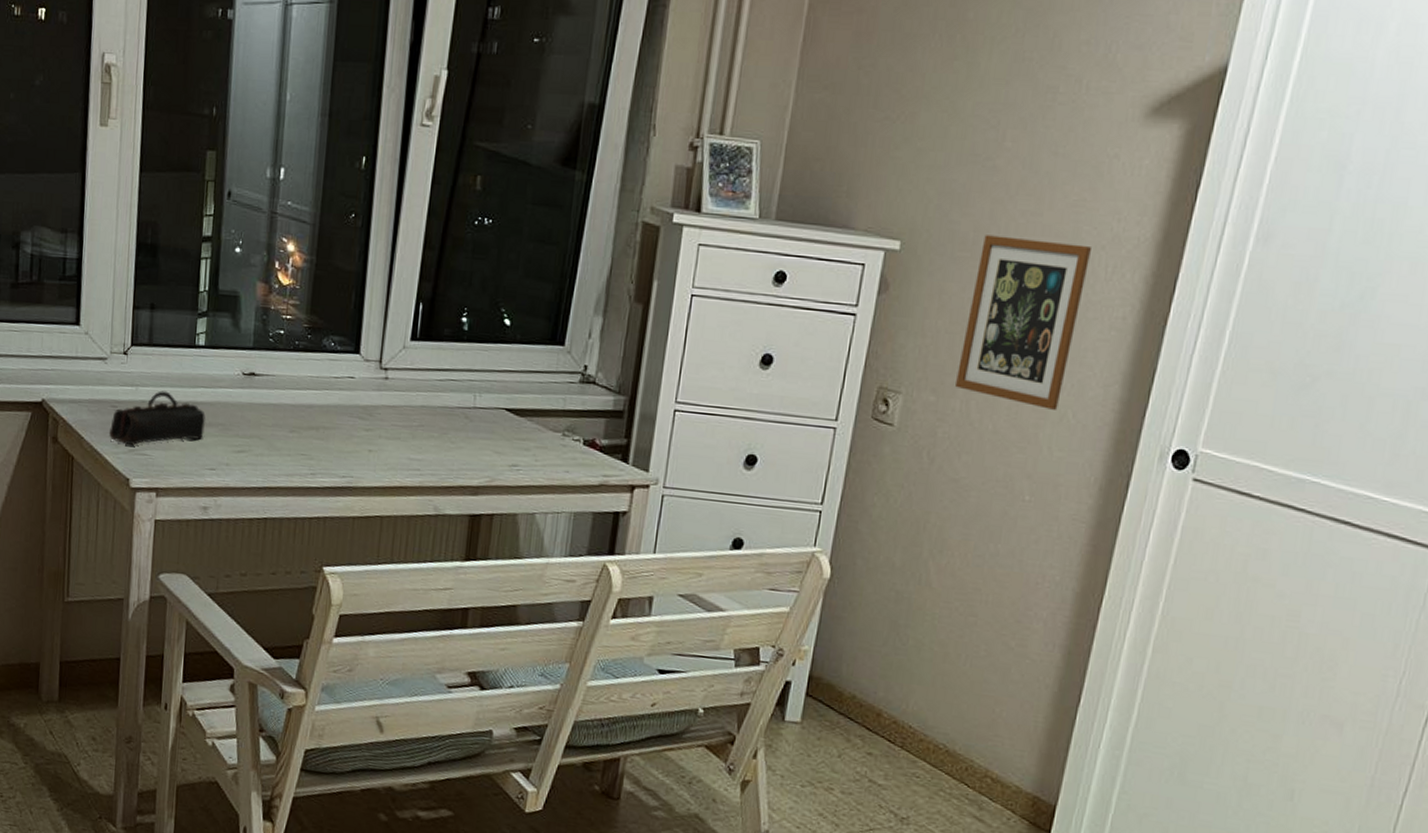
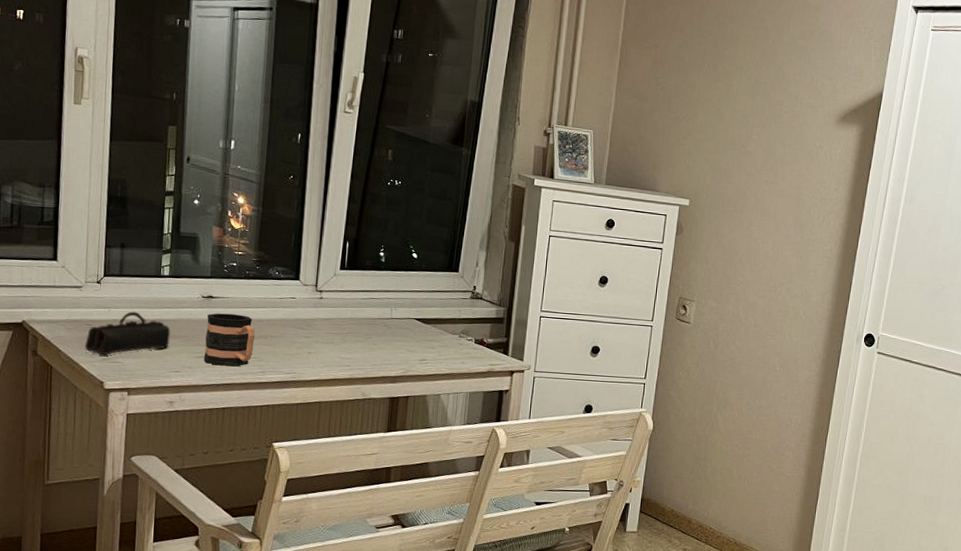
mug: none [243,395,305,466] -> present [203,313,256,367]
picture frame: present [955,235,1091,410] -> none [729,196,809,310]

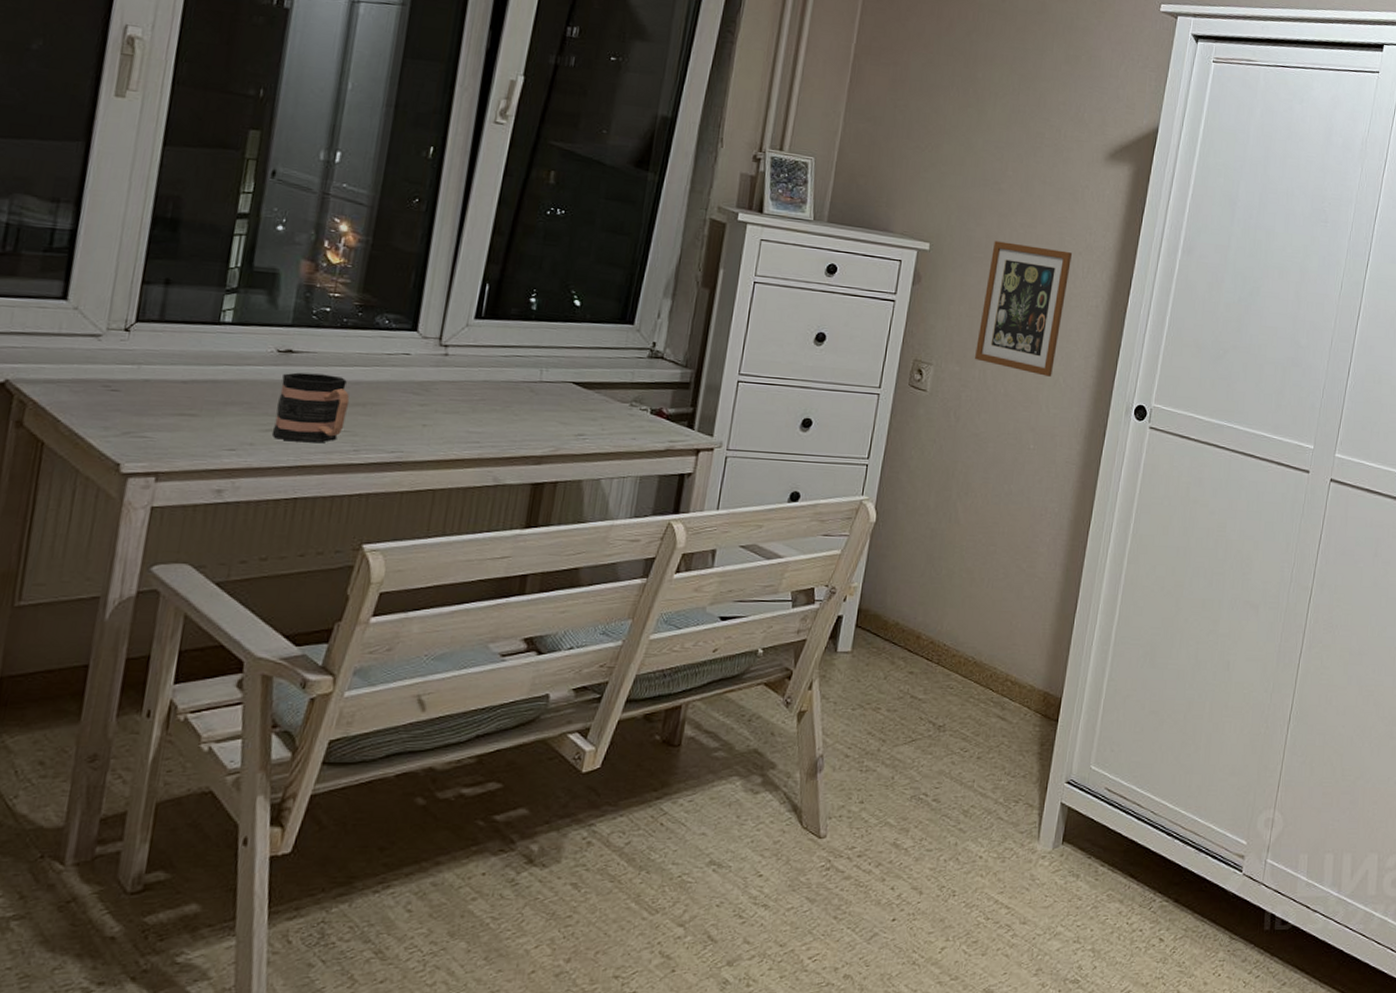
pencil case: present [85,311,170,355] -> none [97,369,227,427]
picture frame: none [729,196,809,310] -> present [975,241,1072,377]

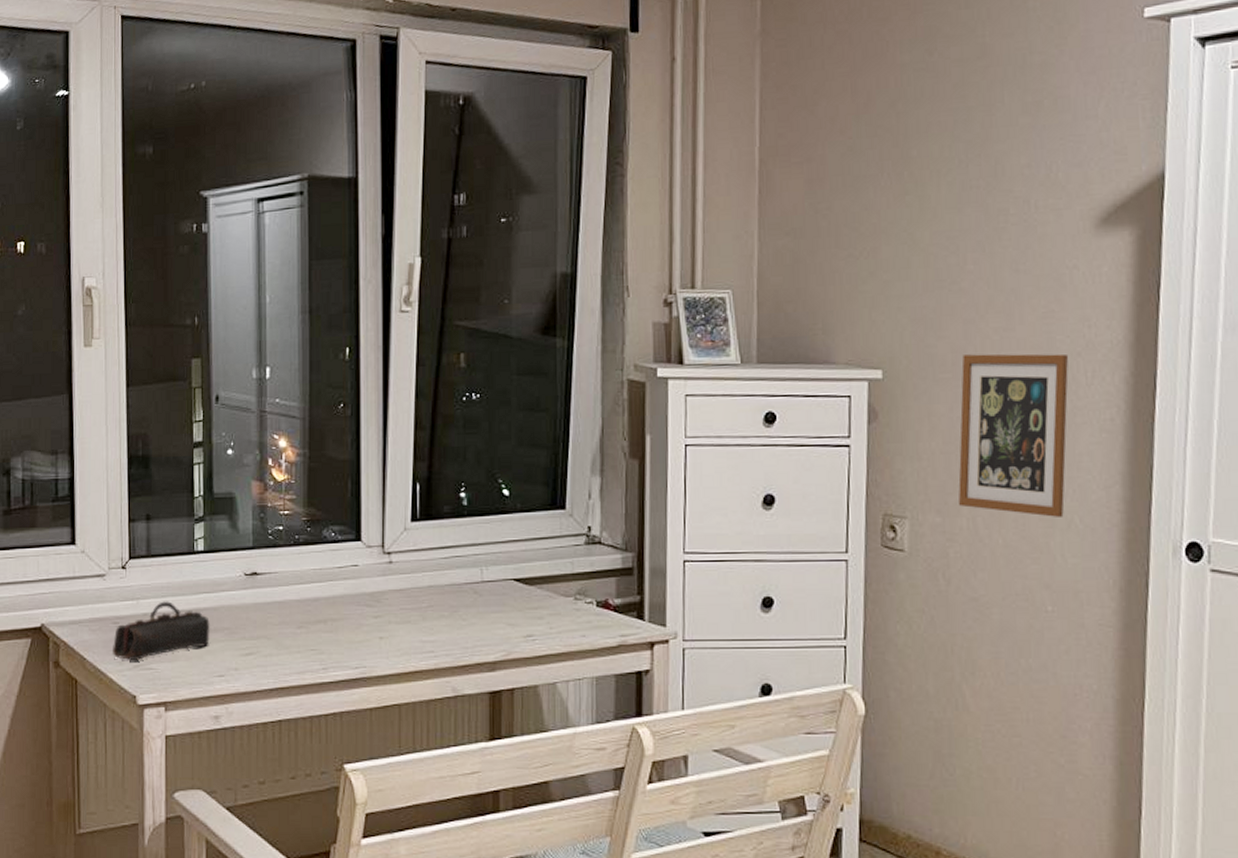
pencil case: none [97,369,227,427] -> present [113,601,210,660]
mug: present [271,372,350,443] -> none [251,594,312,664]

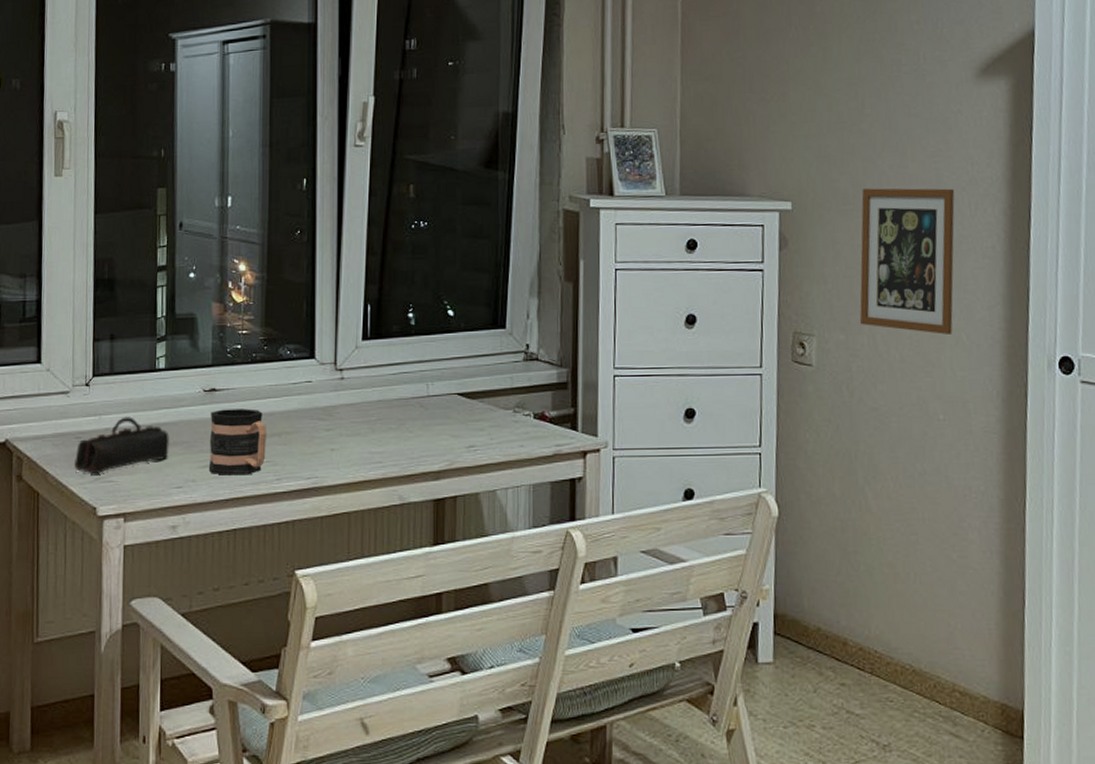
mug: none [251,594,312,664] -> present [208,409,267,475]

